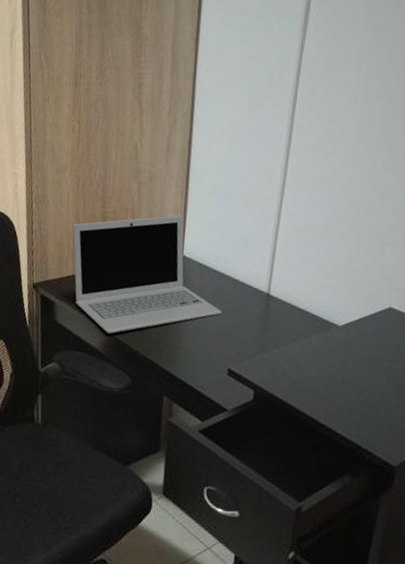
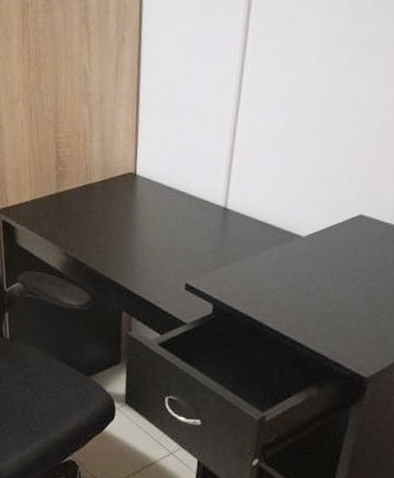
laptop: present [72,215,221,334] -> none [28,135,177,254]

